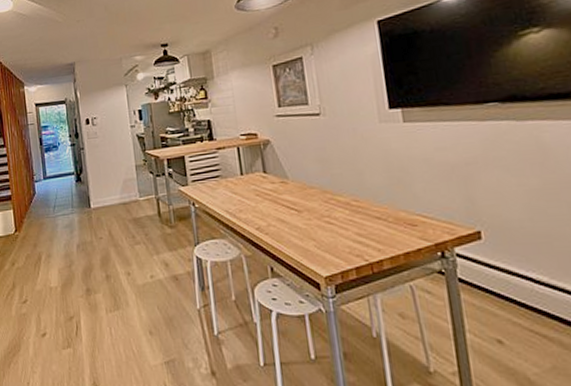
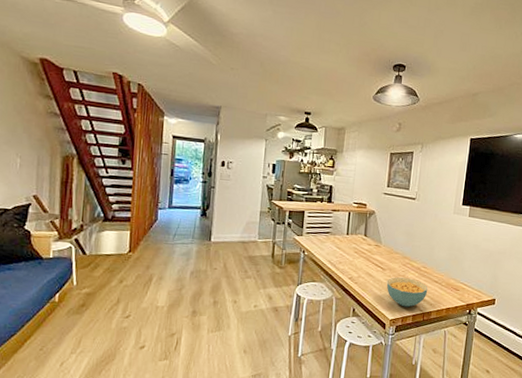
cereal bowl: none [307,218,370,258] -> present [386,277,428,307]

